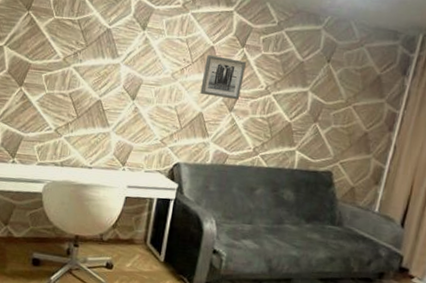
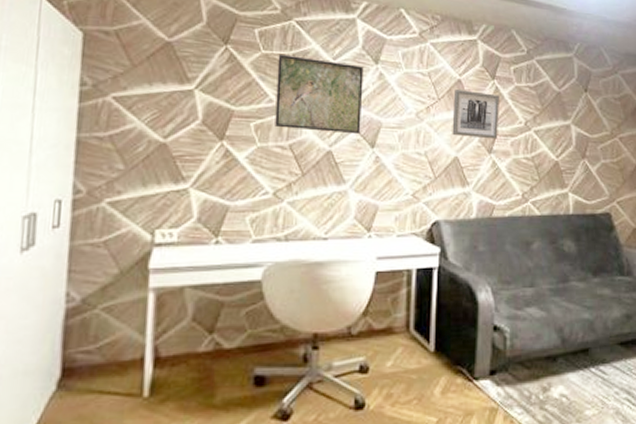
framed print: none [60,19,133,89] -> present [275,53,364,135]

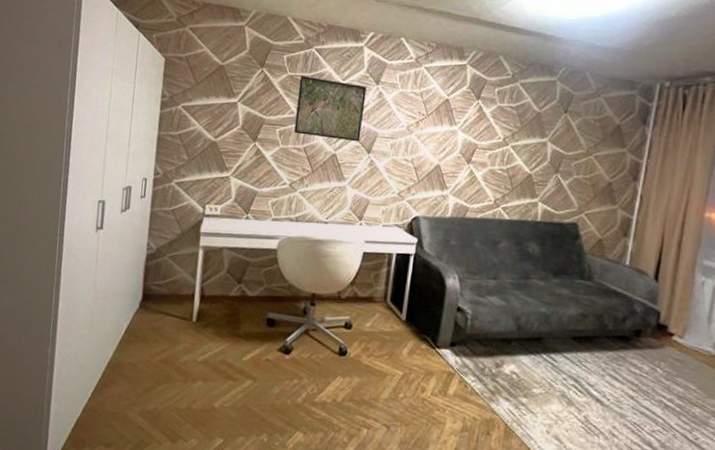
wall art: present [452,90,500,140] -> none [436,108,483,152]

